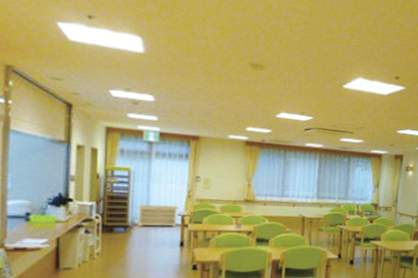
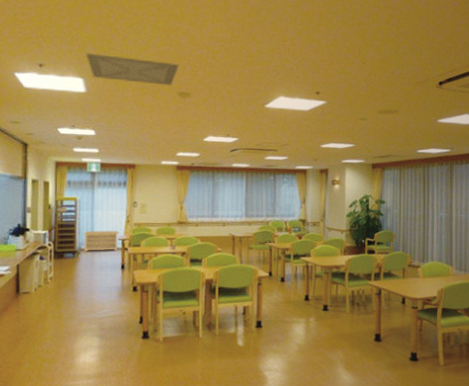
ceiling vent: none [145,8,254,56] -> present [85,52,180,86]

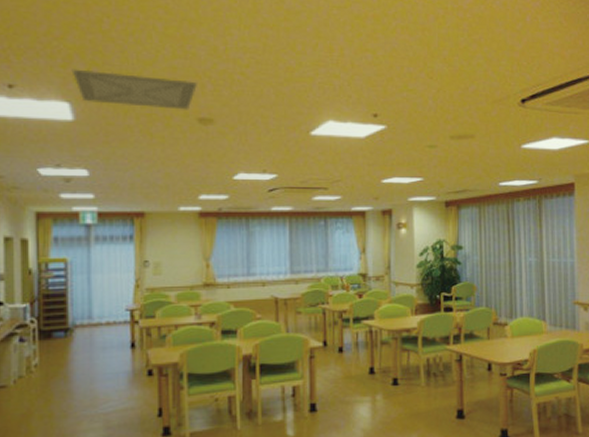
bench: present [84,230,119,252] -> none [78,299,126,329]

